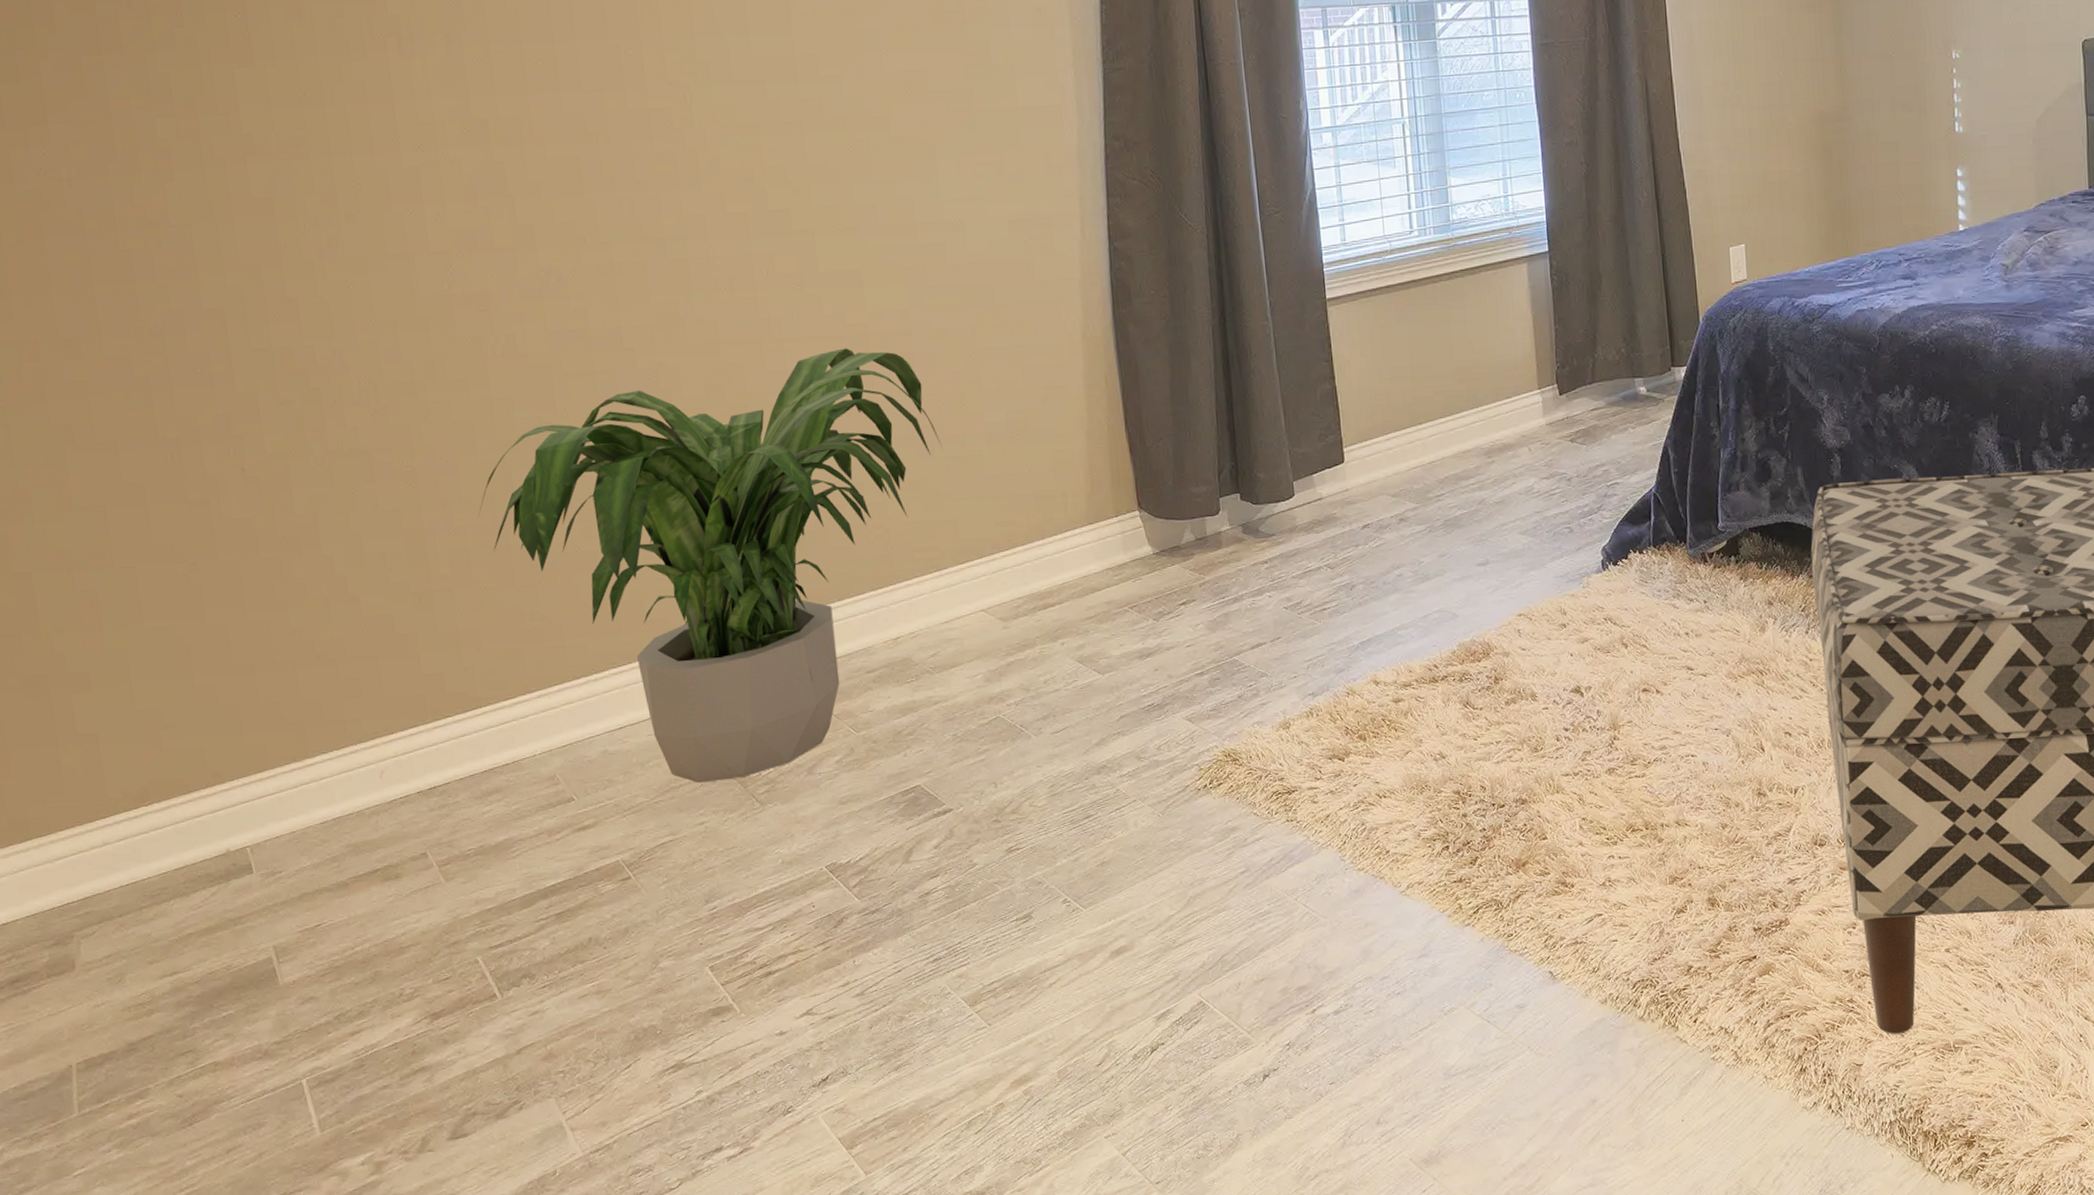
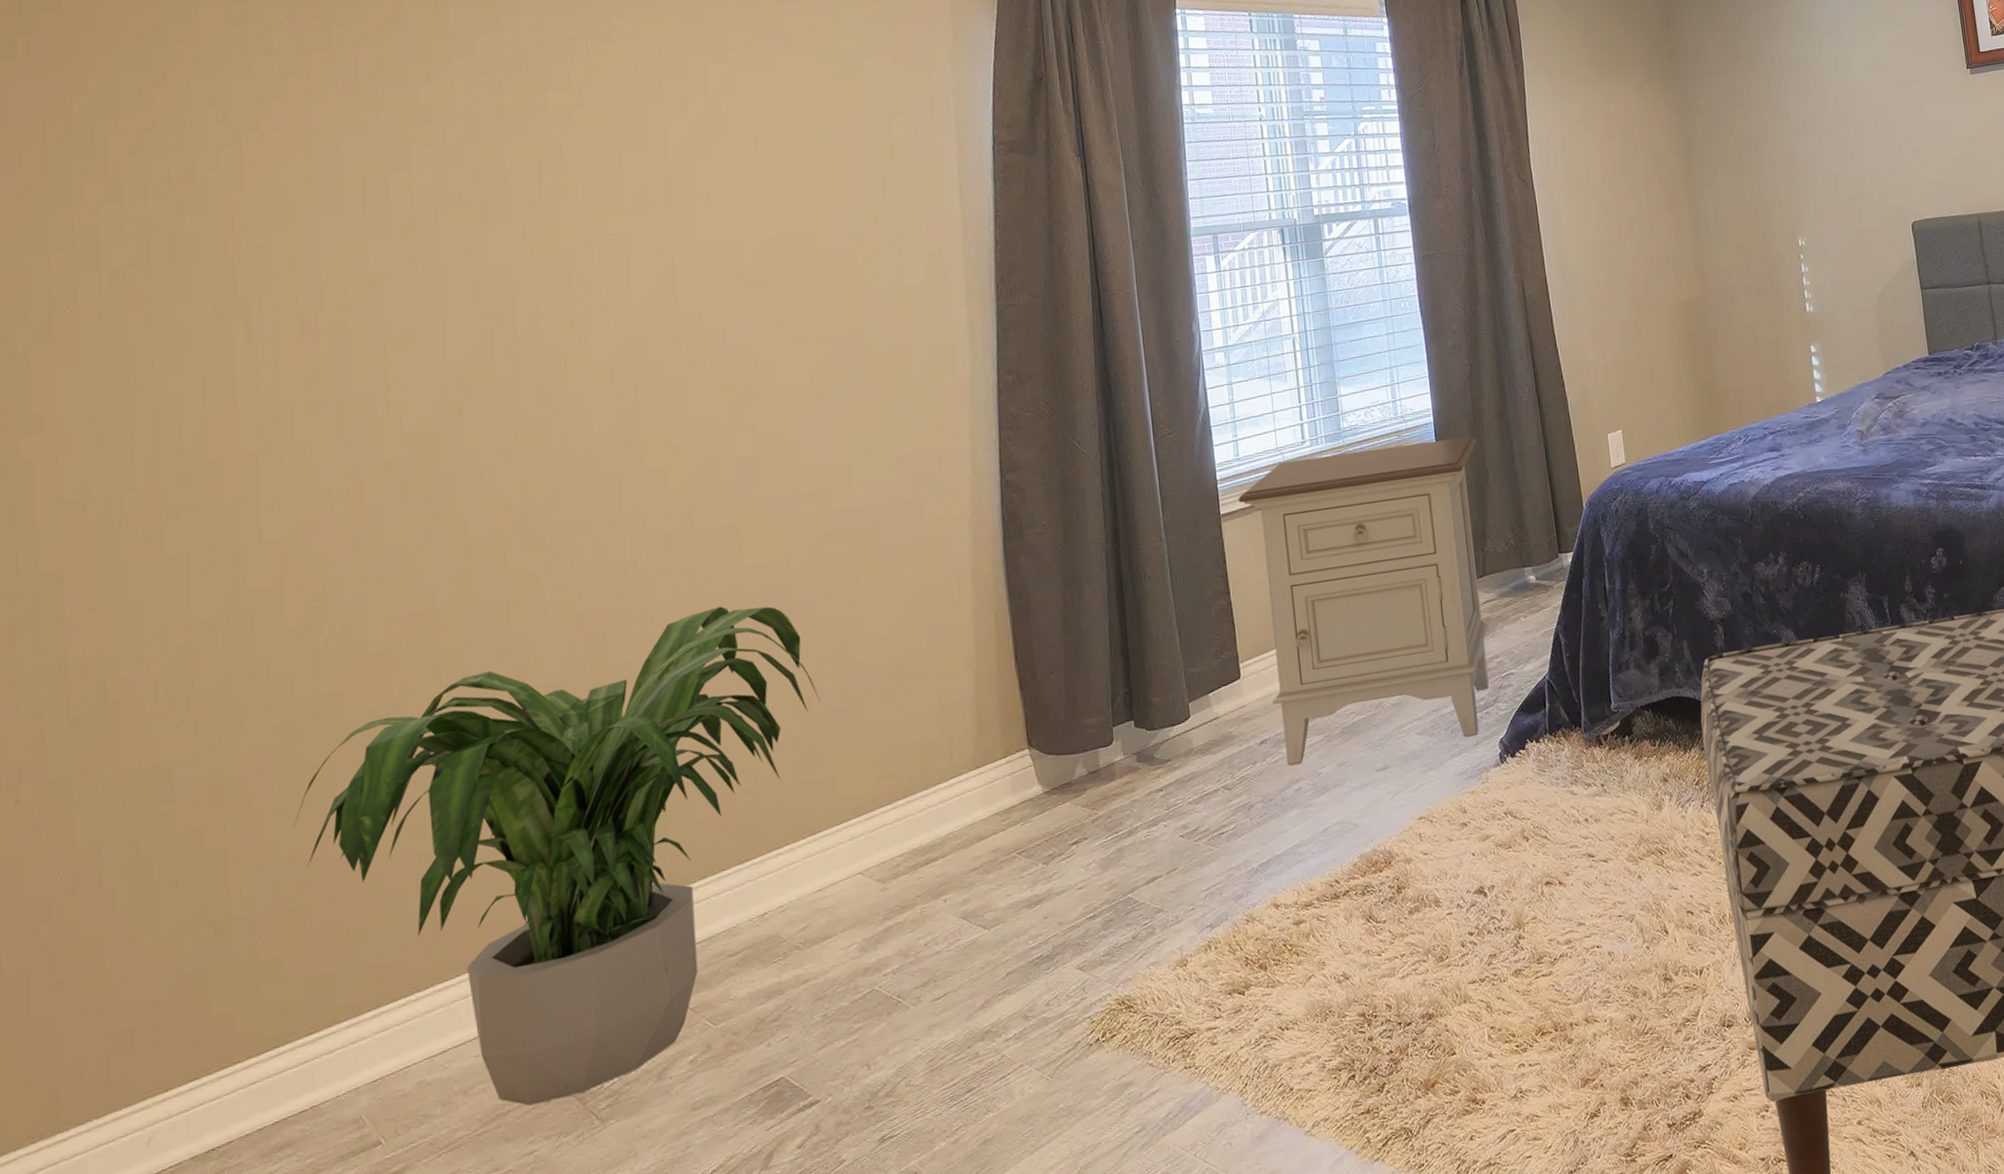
nightstand: none [1344,238,1595,552] -> present [1238,435,1489,766]

